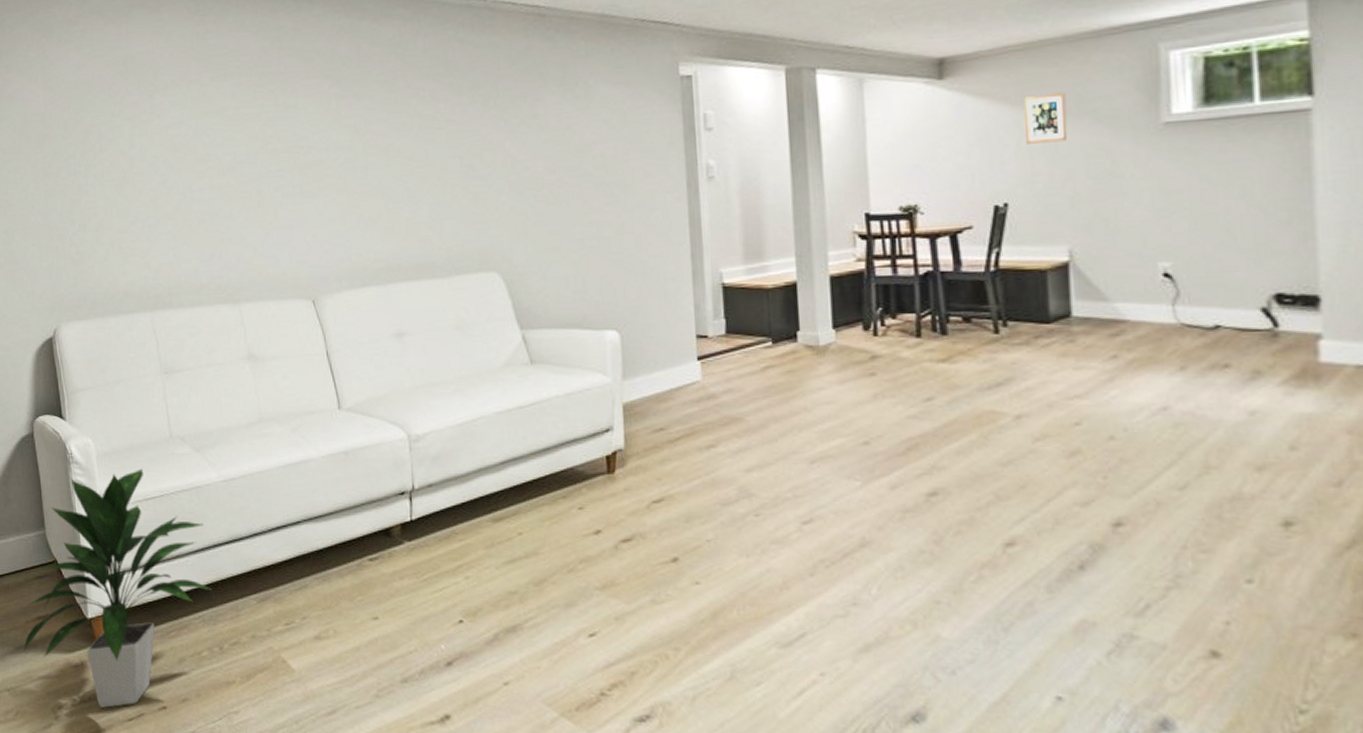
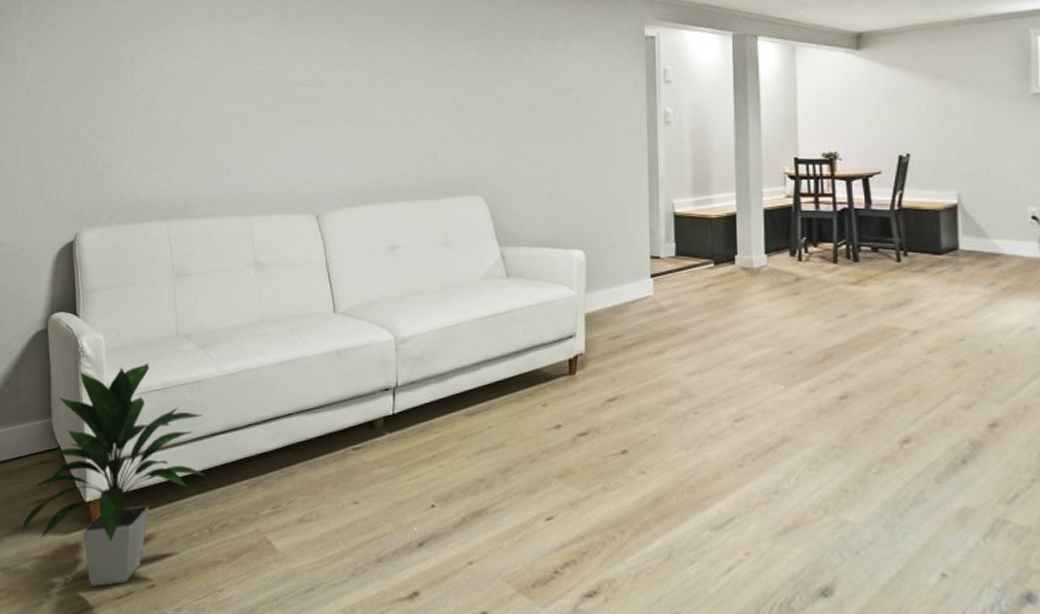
picture frame: present [1024,92,1067,144] -> none [924,65,958,106]

